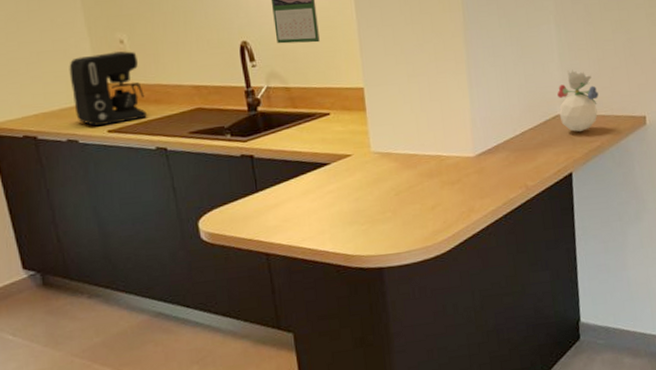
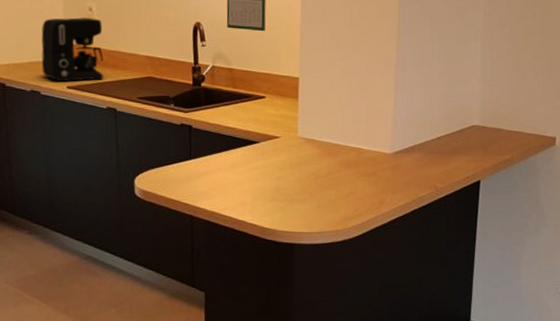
toy figurine: present [557,69,599,132] -> none [475,85,514,143]

